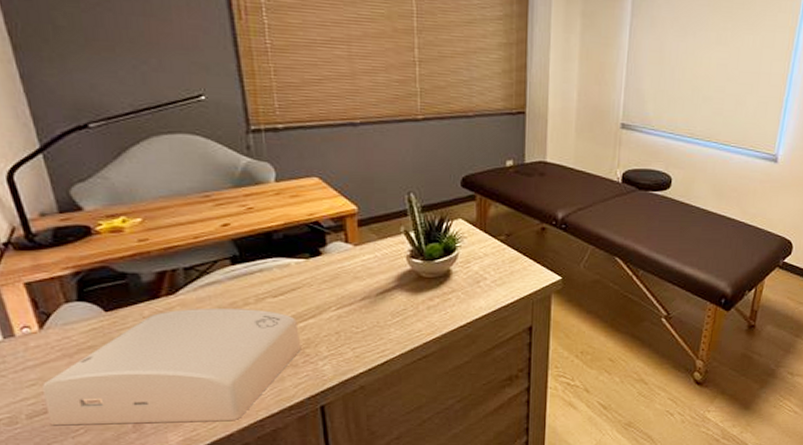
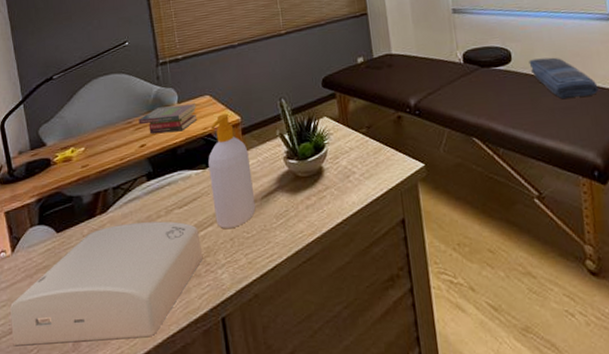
books: none [220,183,301,214] -> present [138,104,197,134]
soap bottle: none [313,201,369,323] -> present [208,113,256,229]
towel: none [687,189,746,231] -> present [529,57,599,100]

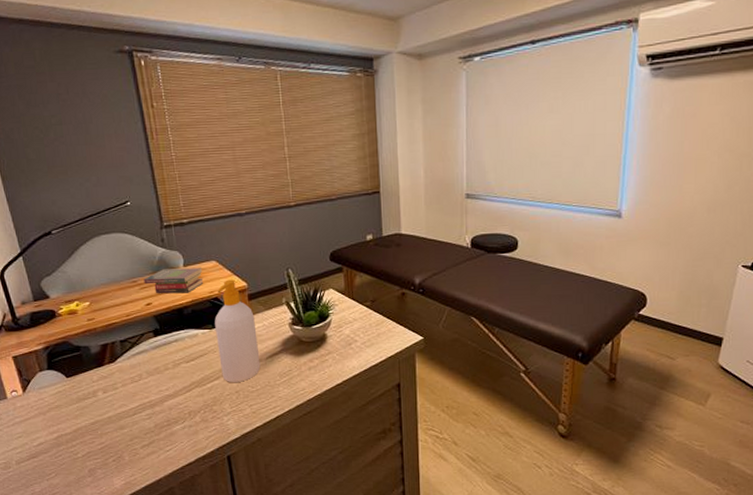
tissue dispenser: present [10,221,203,346] -> none [26,373,210,470]
towel: present [529,57,599,100] -> none [534,248,595,288]

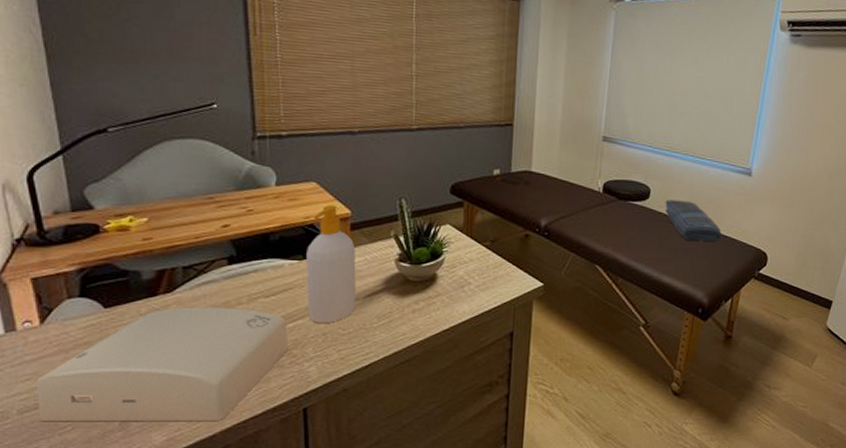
tissue dispenser: none [26,373,210,470] -> present [37,307,289,422]
books: present [143,268,203,294] -> none [223,186,299,217]
towel: none [534,248,595,288] -> present [665,200,722,242]

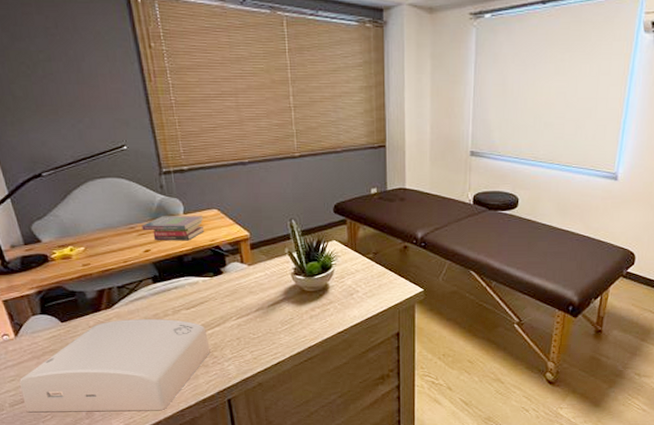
books: none [223,186,299,217] -> present [142,216,204,241]
soap bottle: present [306,205,357,324] -> none [216,228,262,330]
towel: present [665,200,722,242] -> none [533,207,590,245]

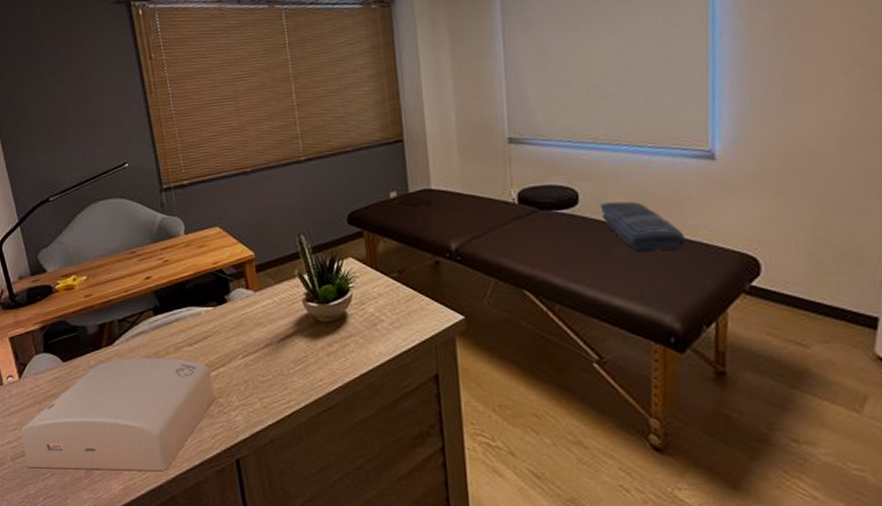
books: present [142,216,204,241] -> none [142,235,206,266]
towel: none [533,207,590,245] -> present [600,201,686,252]

